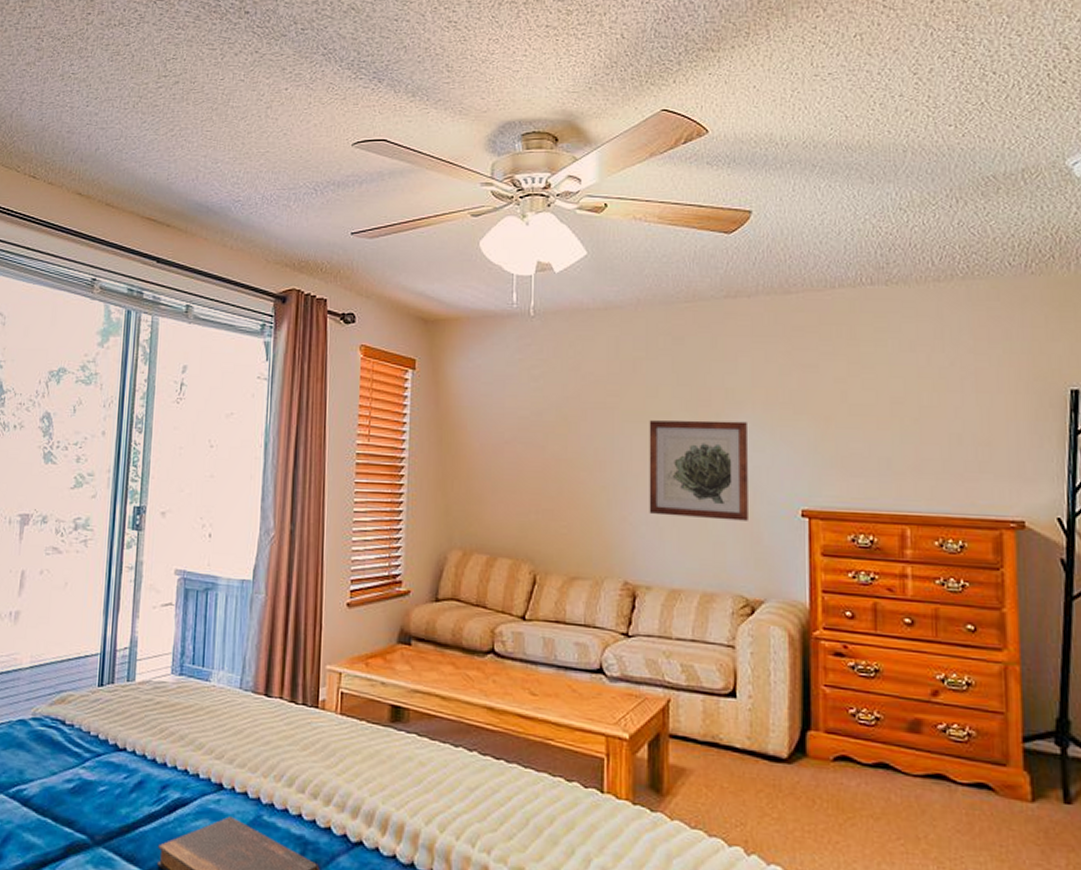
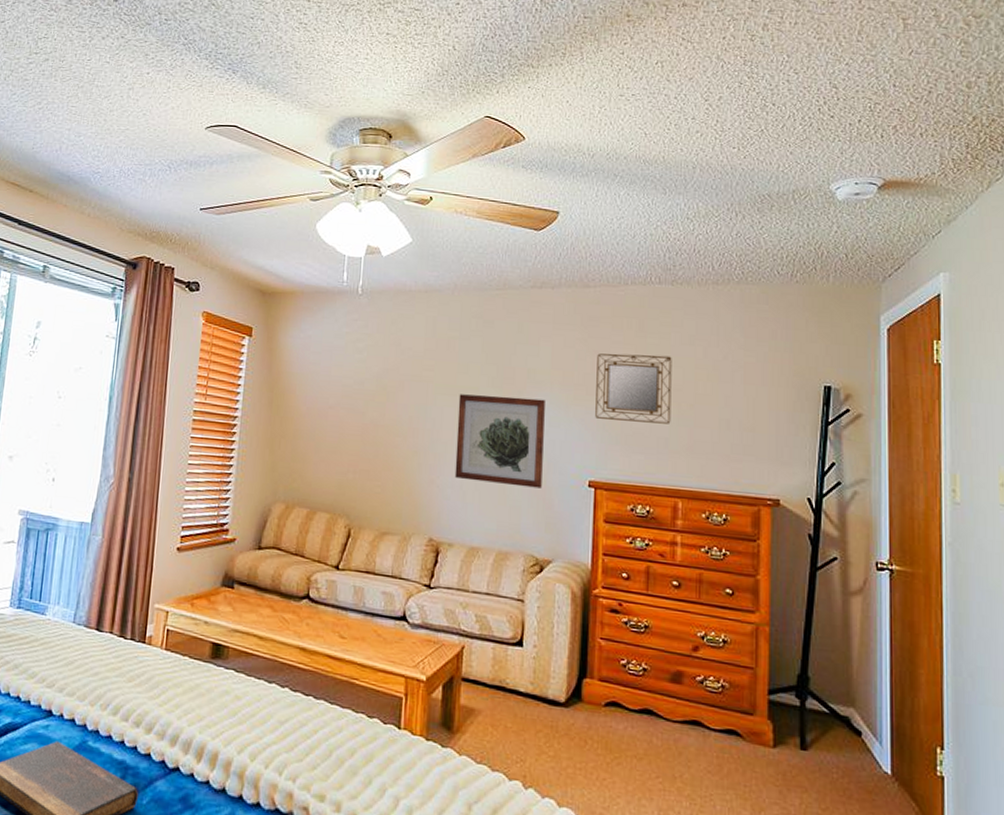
home mirror: none [804,365,893,442] -> present [595,353,672,424]

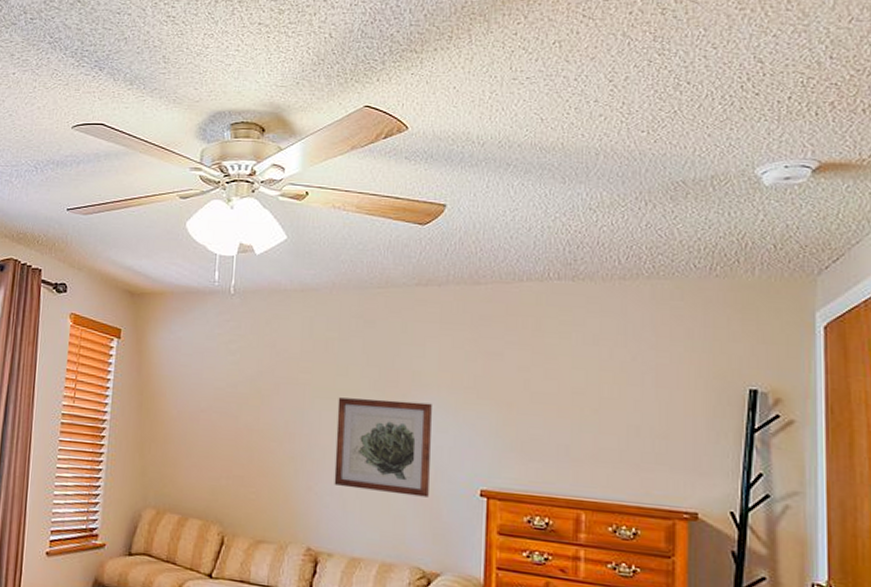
home mirror: present [595,353,672,424] -> none [487,354,573,430]

